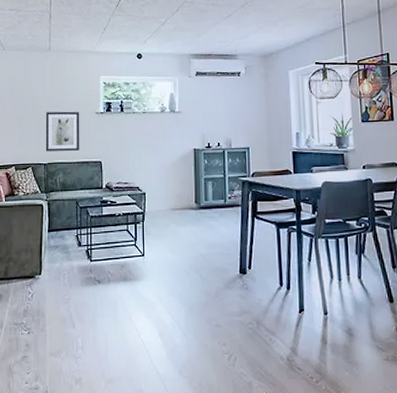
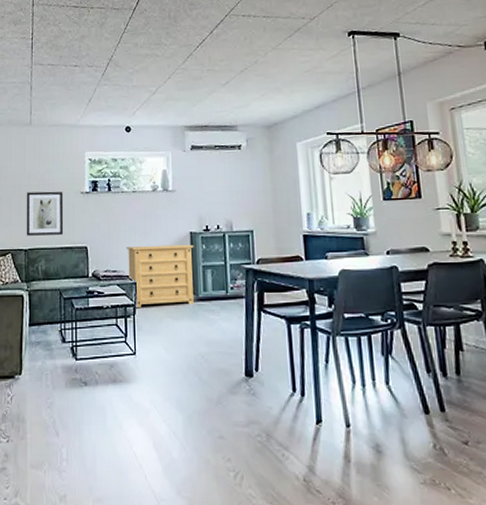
dresser: none [137,159,197,216] -> present [126,244,194,309]

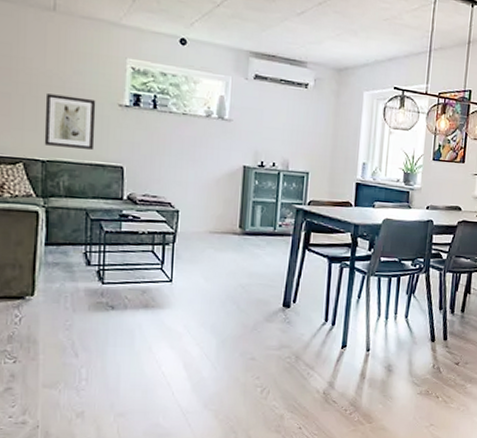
dresser: present [126,244,194,309] -> none [170,173,246,238]

